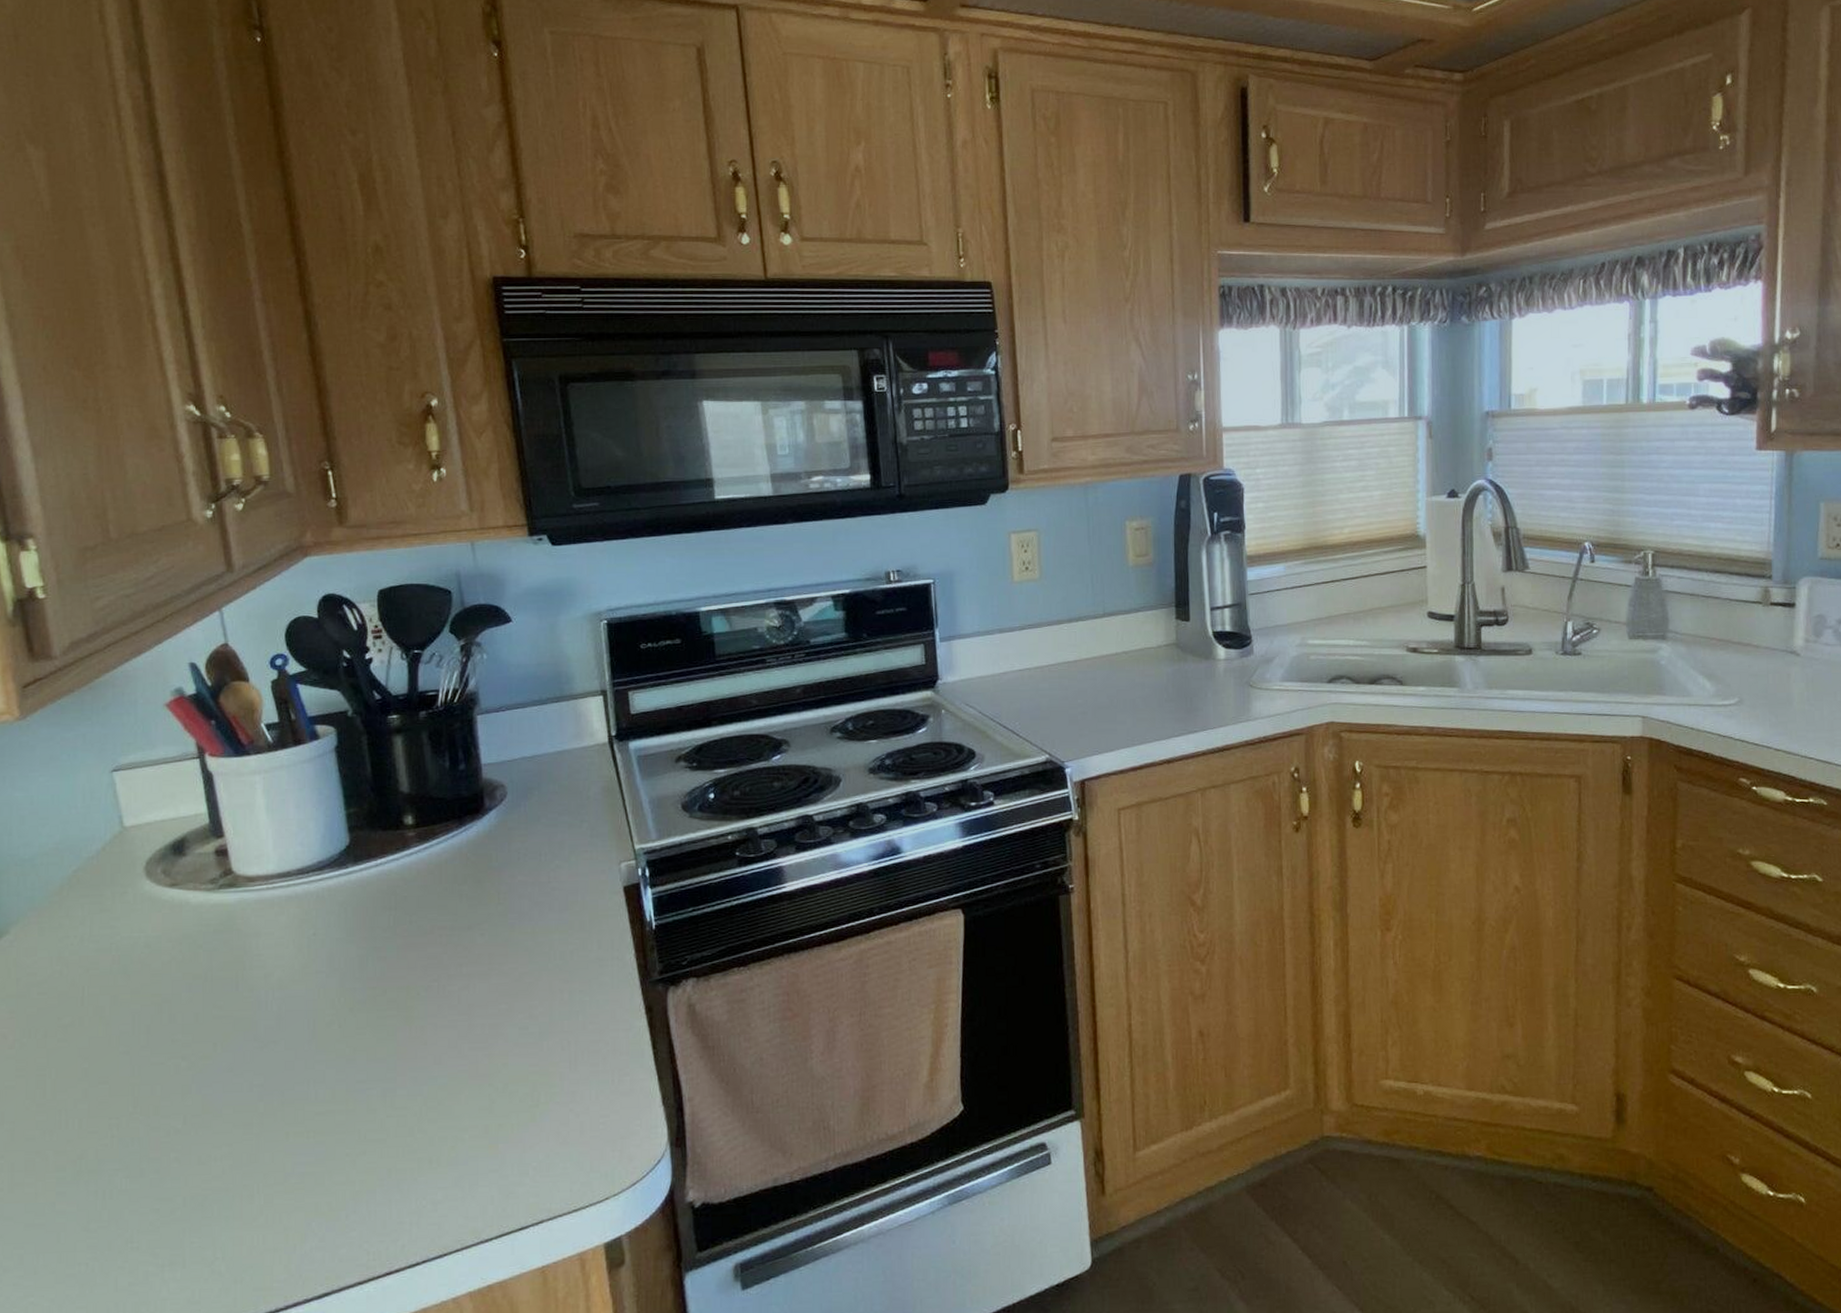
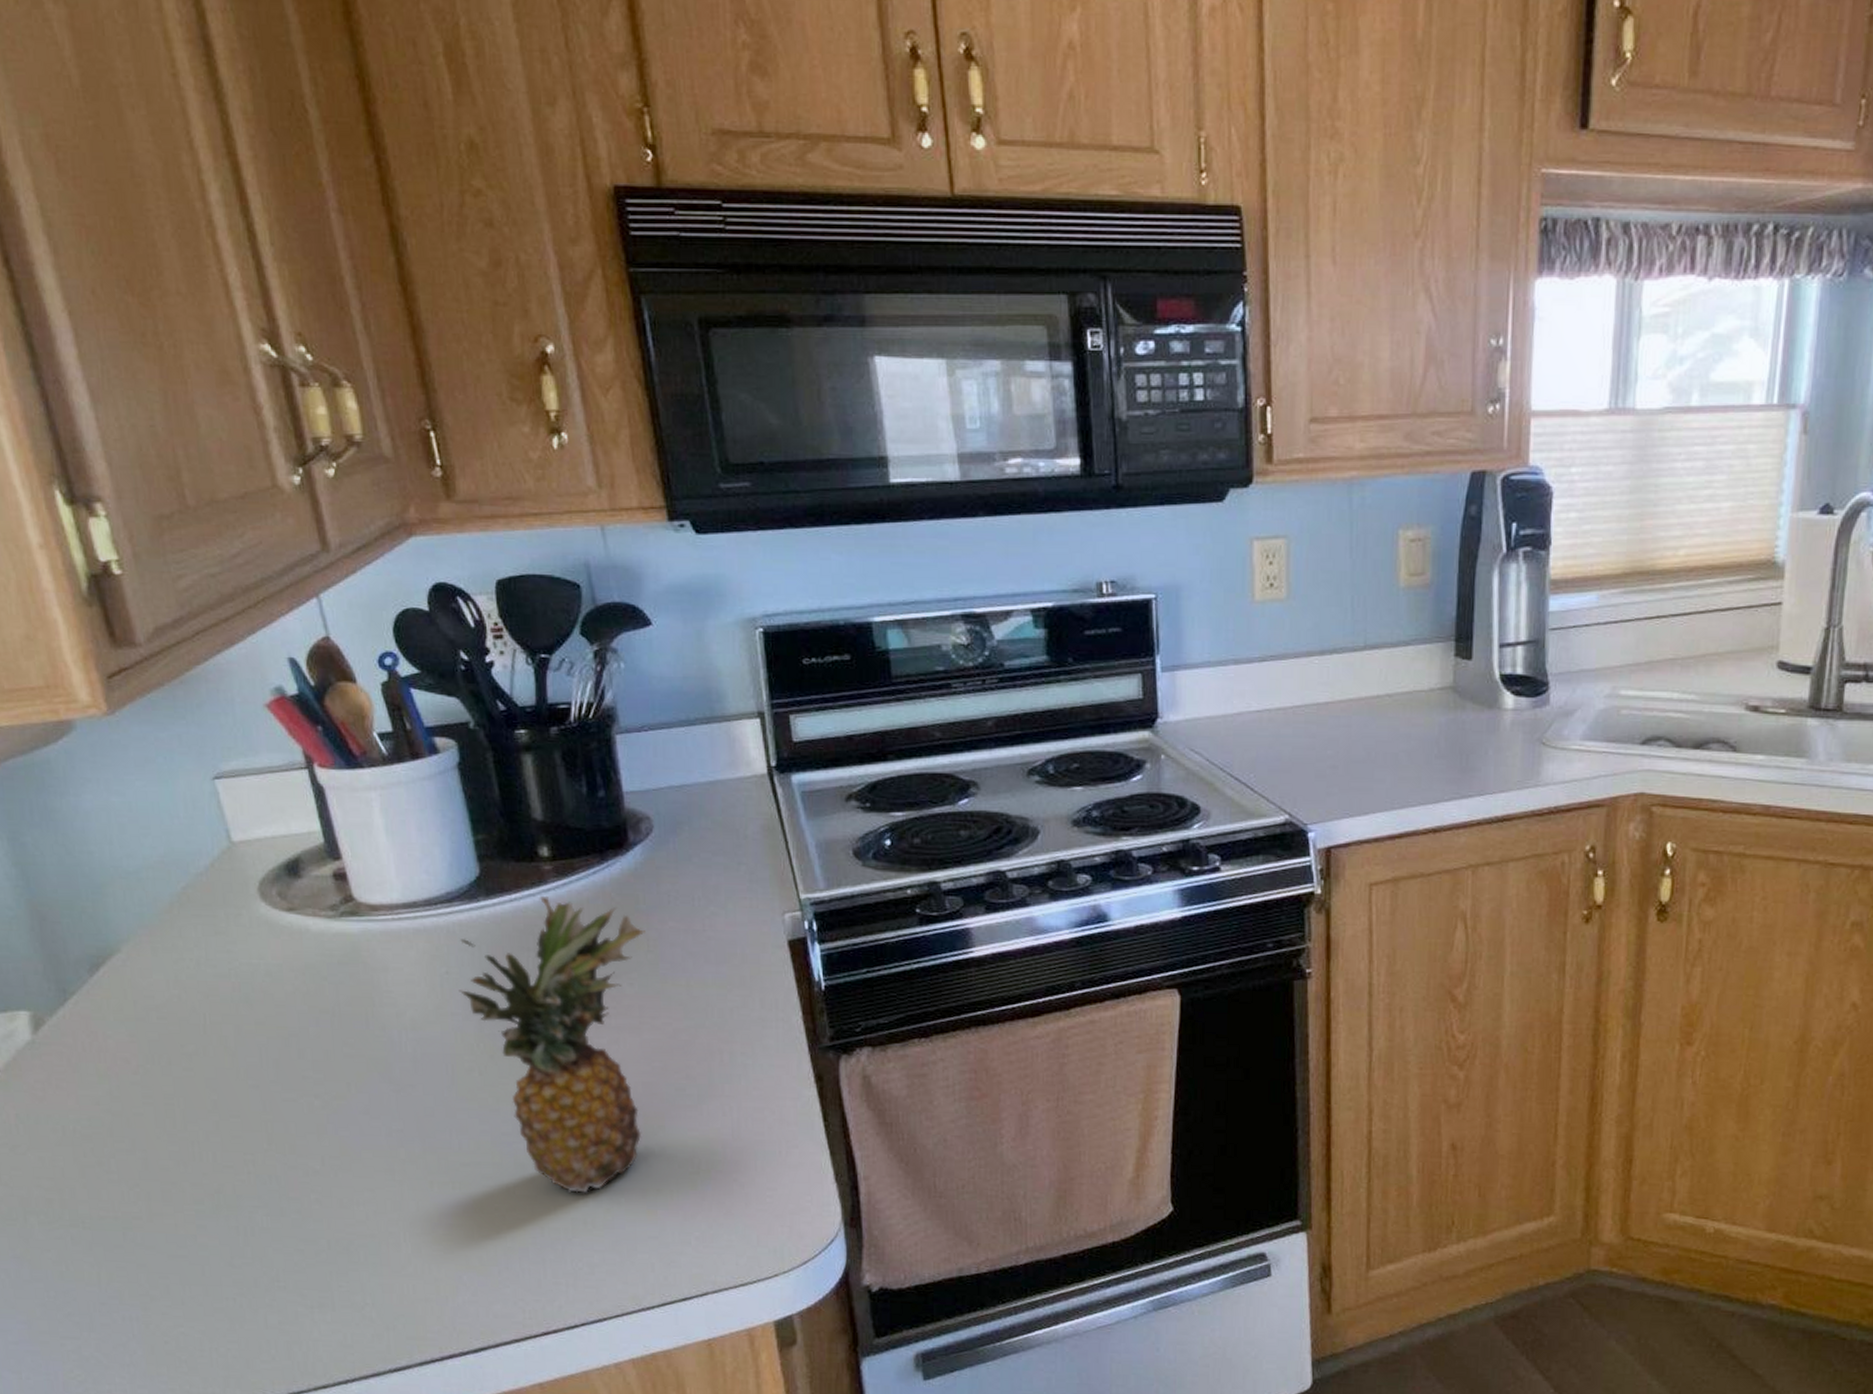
fruit: none [324,859,497,1133] -> present [459,895,645,1193]

